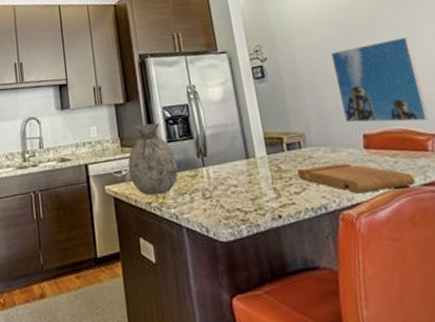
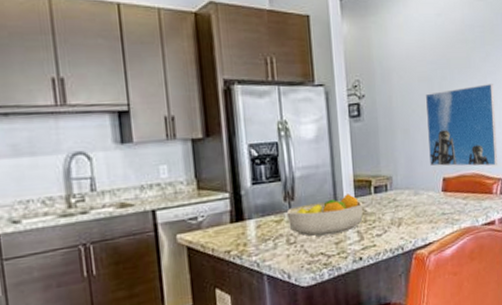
vase: present [127,123,178,196] -> none [205,162,263,243]
fruit bowl: none [200,151,278,191] -> present [286,194,364,236]
cutting board: present [296,163,416,194] -> none [380,205,479,234]

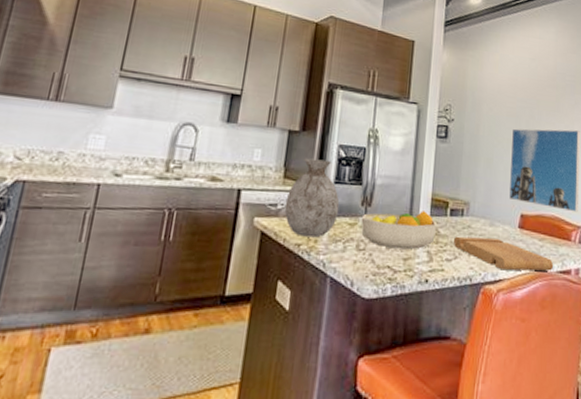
vase: none [205,162,263,243] -> present [284,158,340,238]
cutting board: none [380,205,479,234] -> present [453,236,554,271]

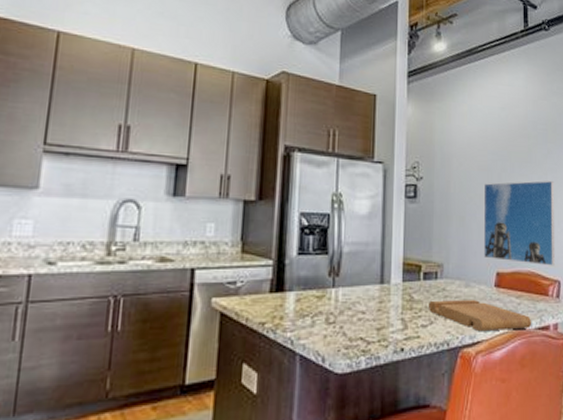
vase: present [284,158,340,238] -> none [245,229,305,314]
fruit bowl: present [361,211,438,250] -> none [329,277,411,319]

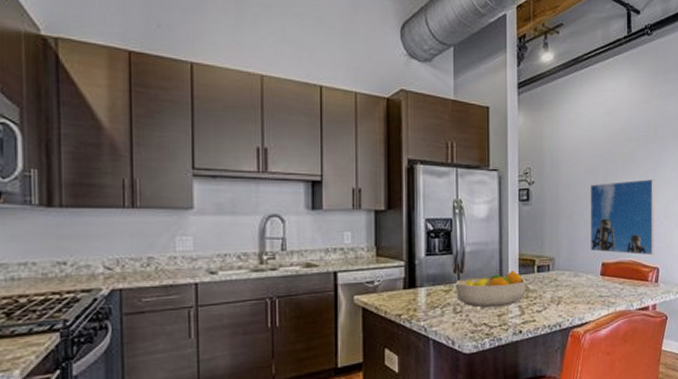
fruit bowl: none [329,277,411,319] -> present [455,271,526,307]
cutting board: present [427,299,532,332] -> none [541,286,634,314]

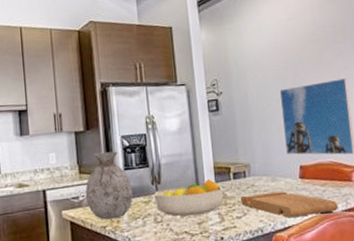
vase: none [381,235,433,308] -> present [85,151,133,220]
cutting board: none [541,286,634,314] -> present [240,191,339,218]

